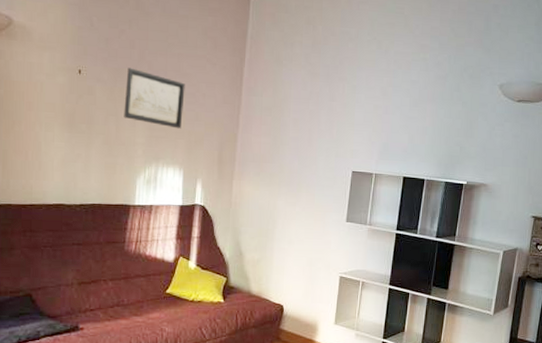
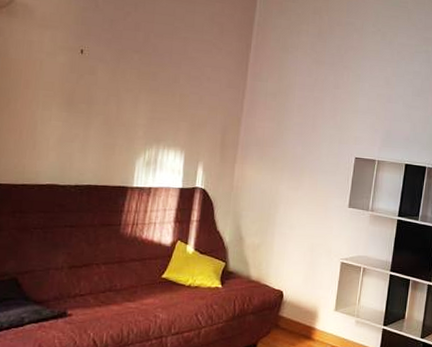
wall art: present [123,67,185,129] -> none [125,49,190,111]

